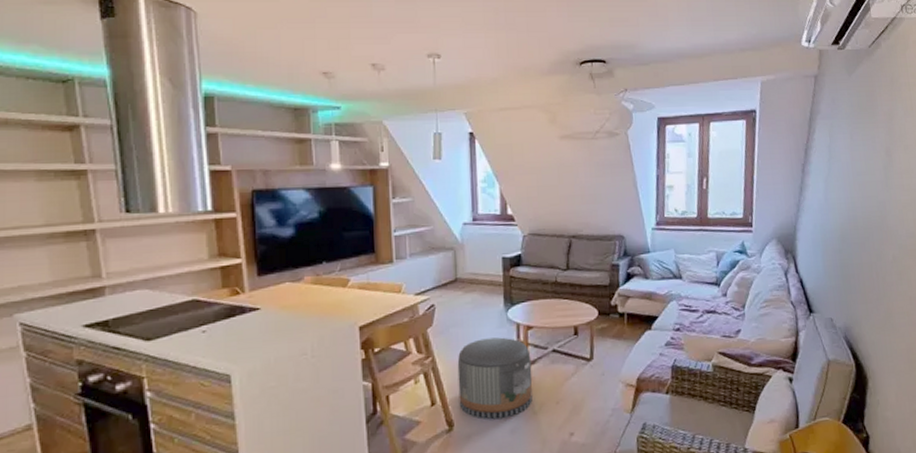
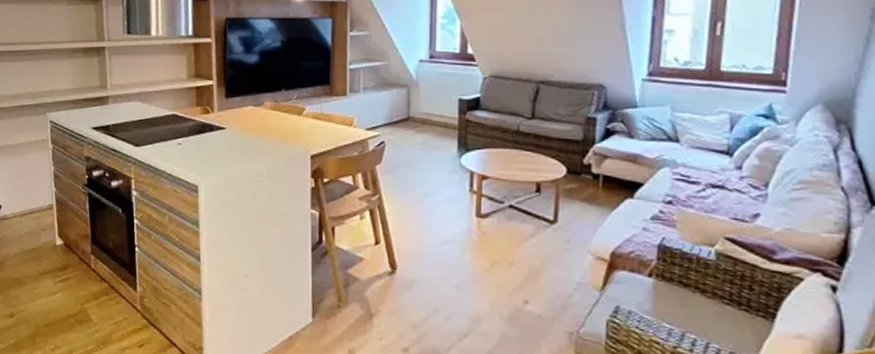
pouf: present [457,337,533,419] -> none [403,183,484,270]

